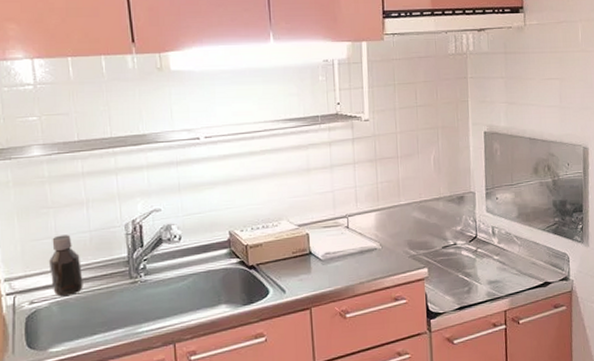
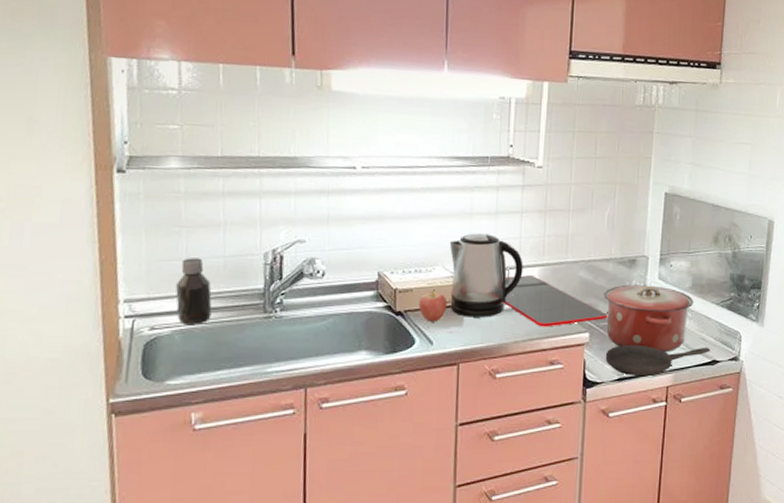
fruit: none [268,242,295,272] -> present [418,289,447,322]
kettle: none [292,186,361,265] -> present [450,233,523,318]
cutting board: none [345,220,443,267] -> present [502,275,608,327]
casserole: none [437,218,522,280] -> present [604,284,694,353]
frying pan: none [444,270,542,305] -> present [605,344,710,377]

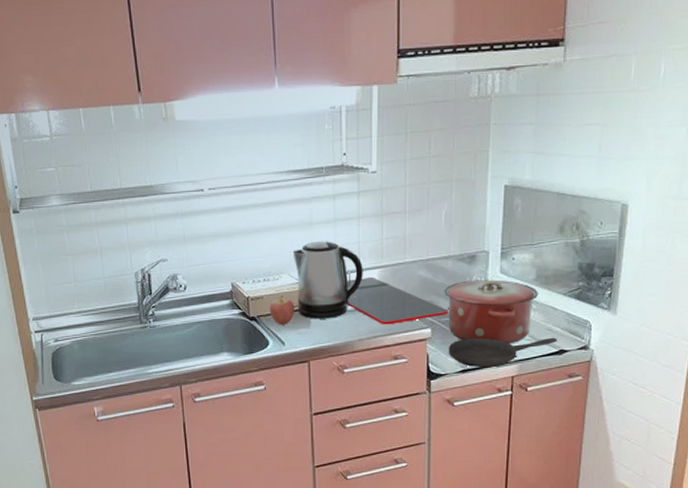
bottle: present [175,258,212,324] -> none [69,280,100,336]

